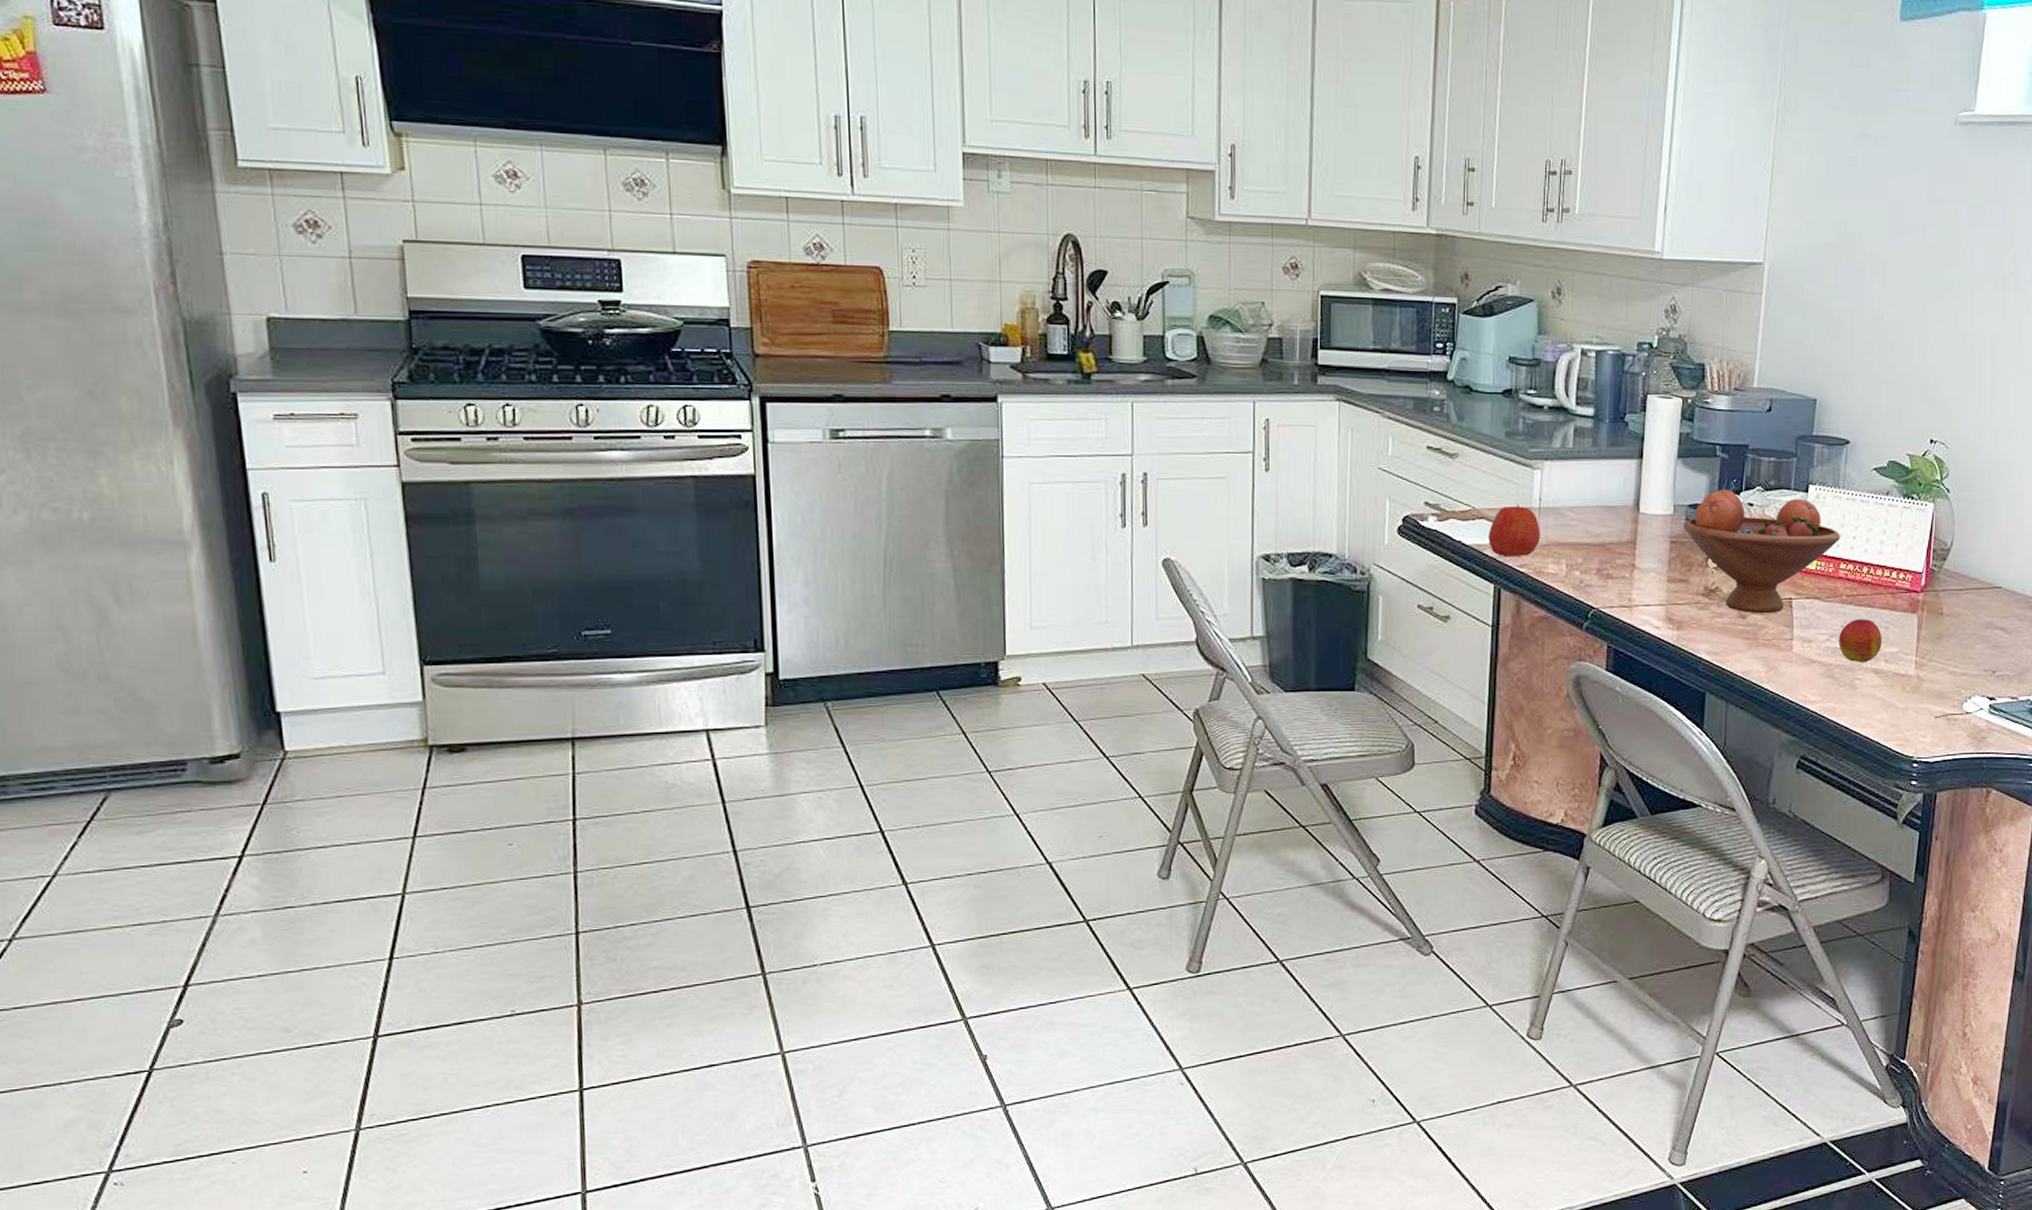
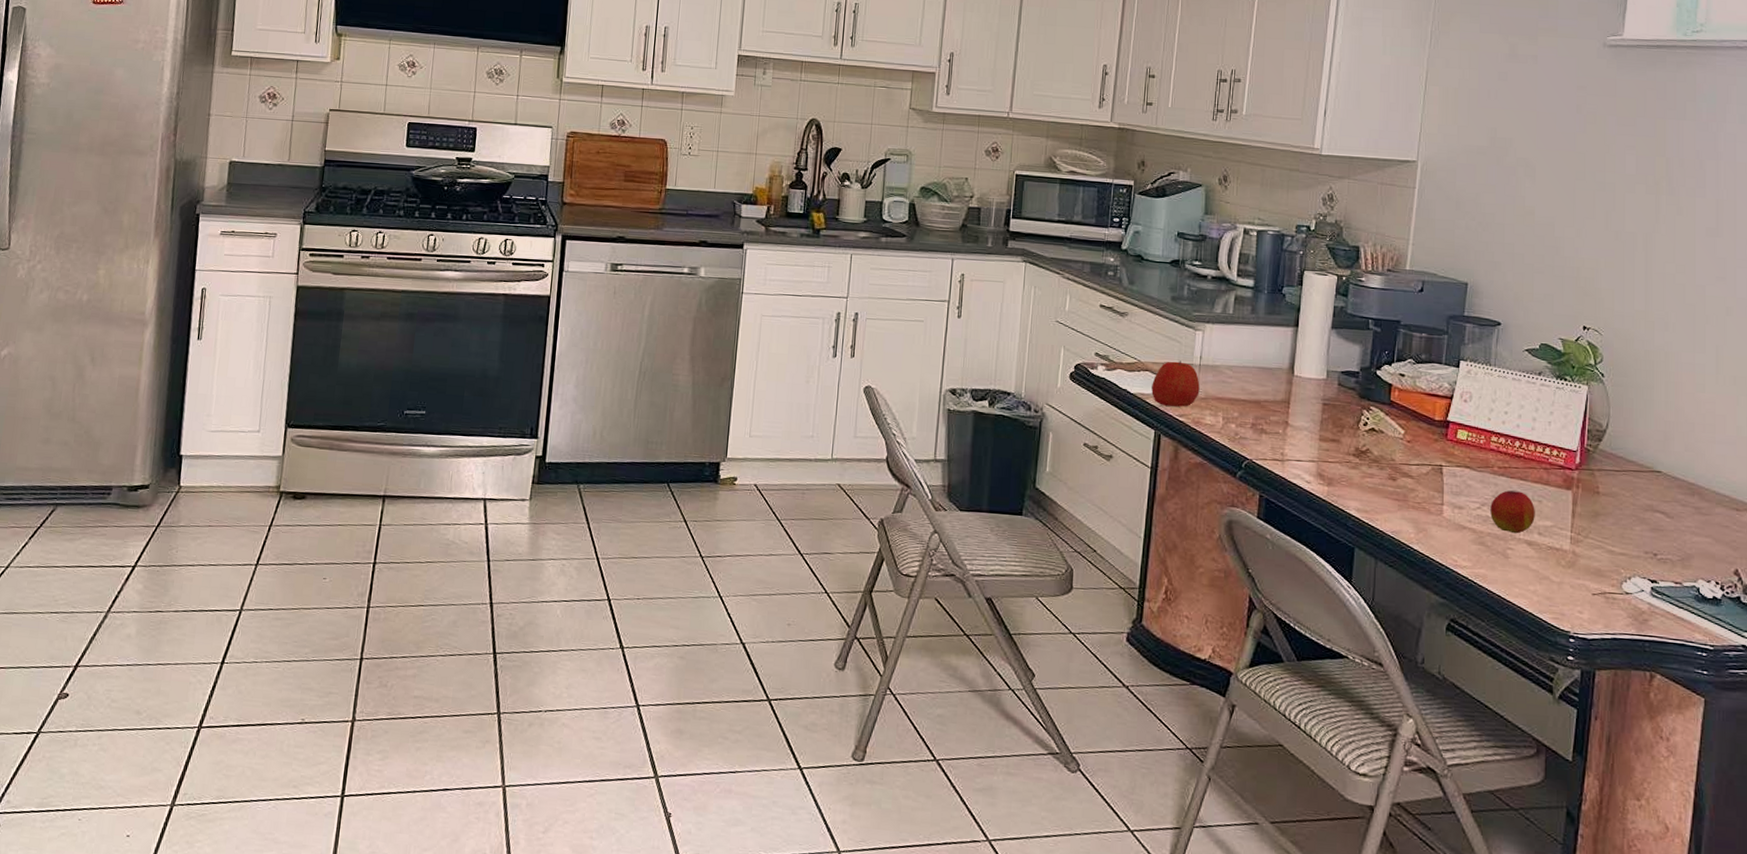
fruit bowl: present [1684,489,1840,614] -> none [1336,359,1491,479]

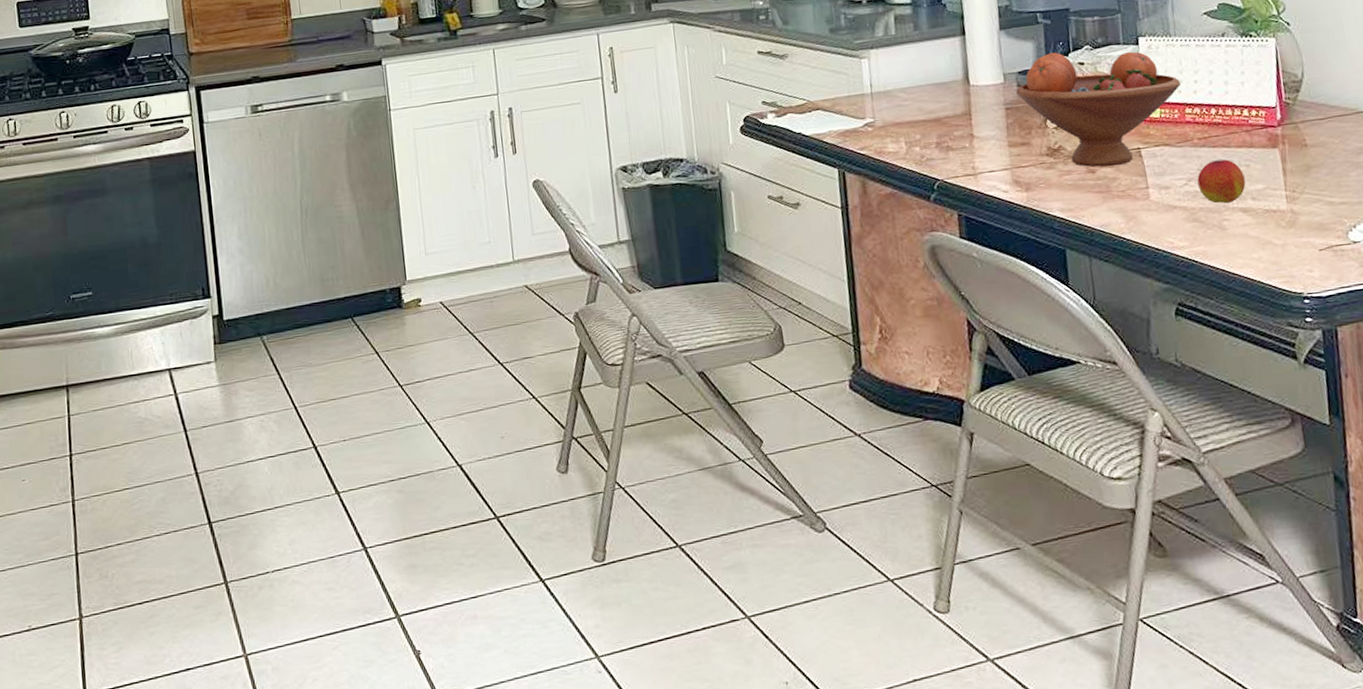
apple: present [1151,360,1200,407] -> none [826,92,877,142]
fruit bowl: none [1336,359,1491,479] -> present [1016,51,1181,167]

